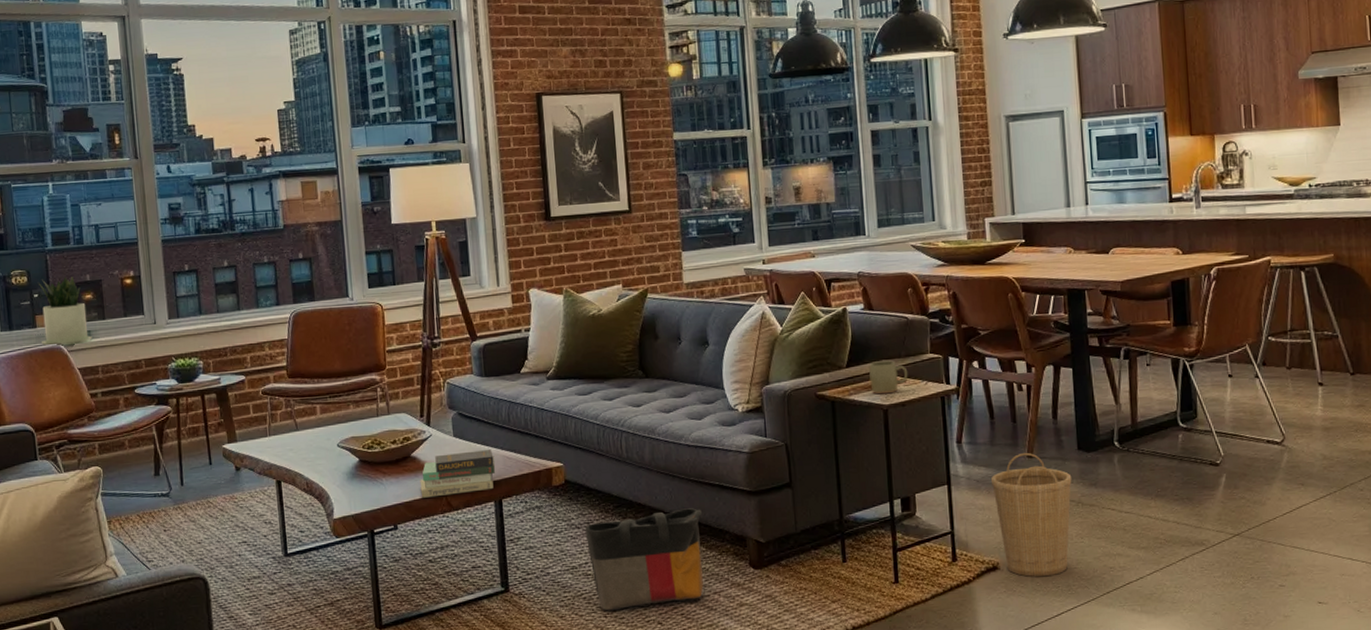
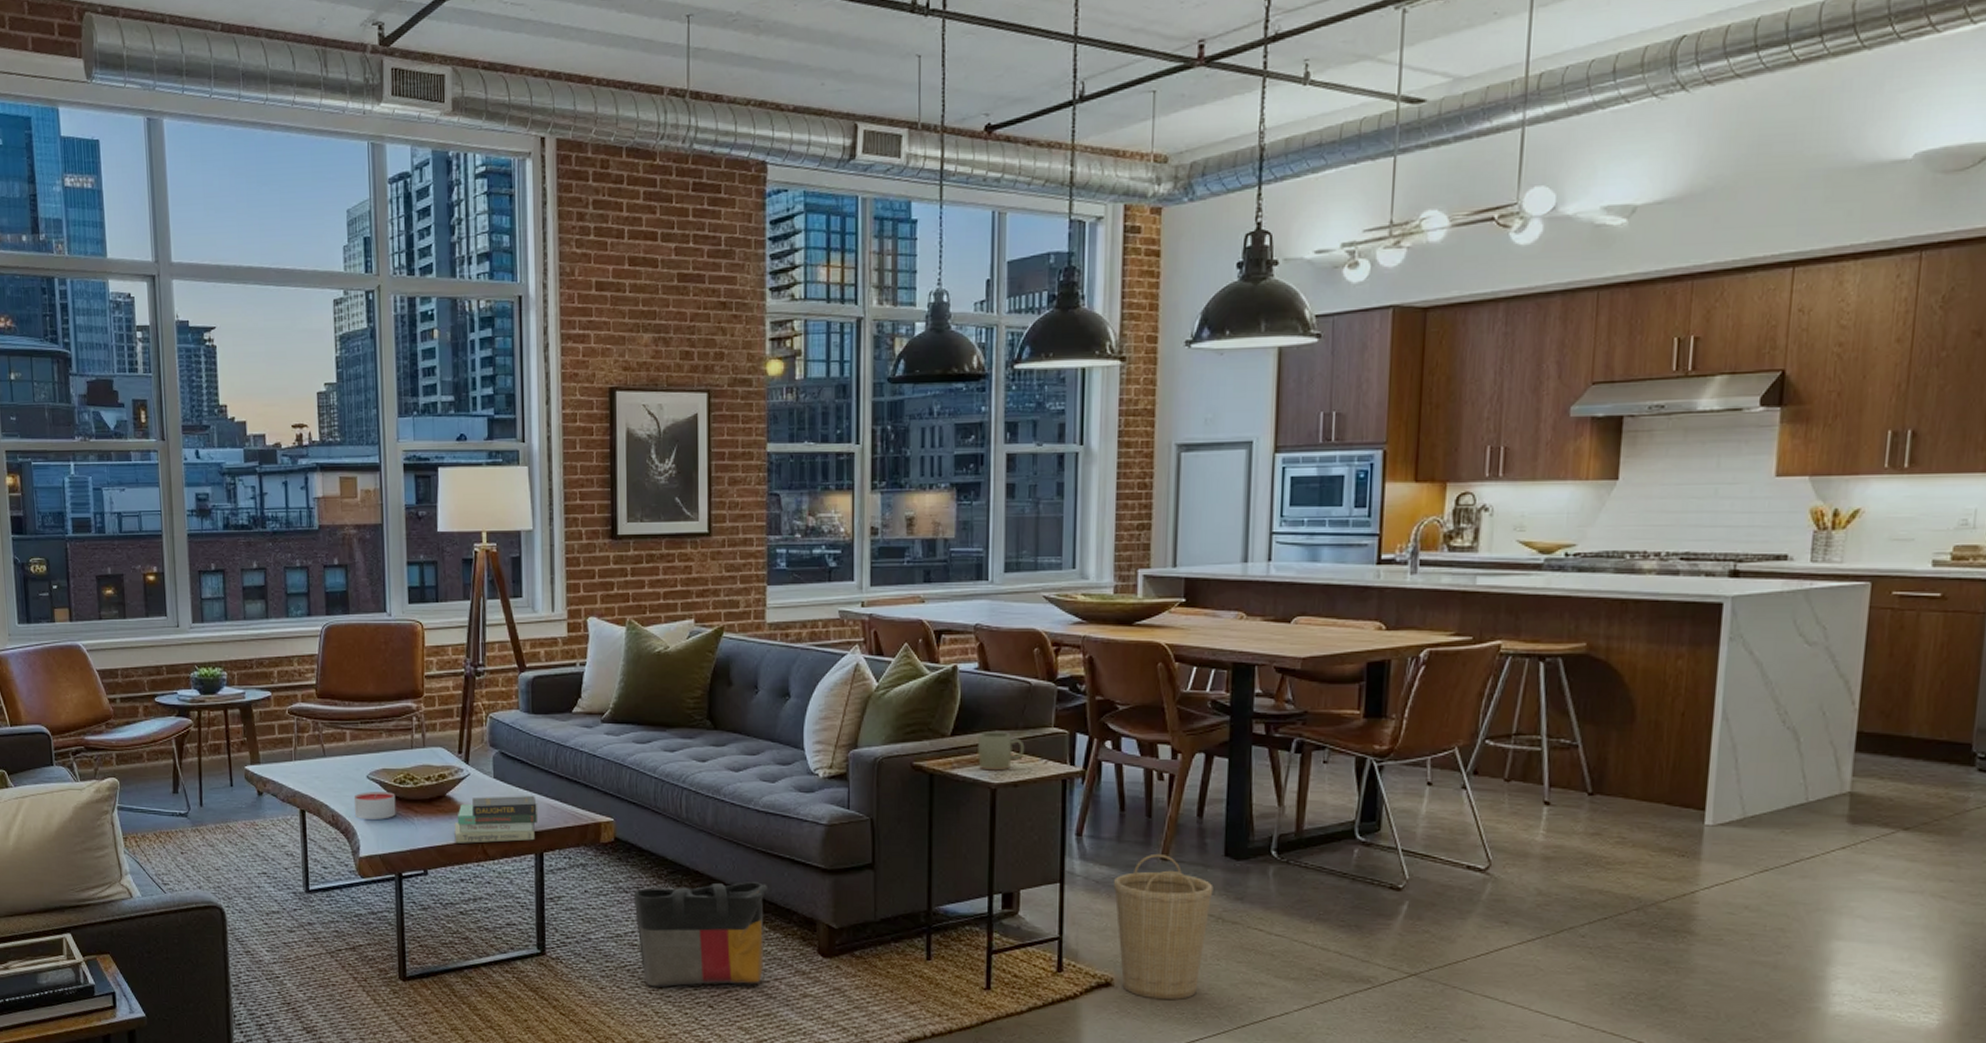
planter: present [37,277,93,347] -> none [57,569,112,644]
candle: none [326,457,366,485] -> present [353,792,396,821]

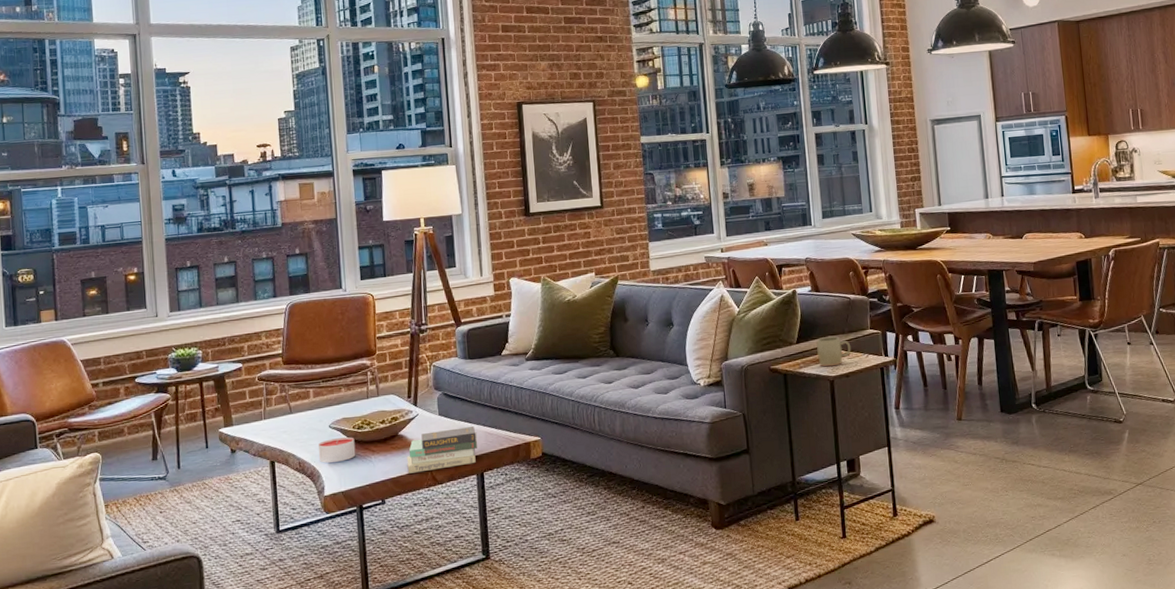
tote bag: present [633,882,769,987] -> none [560,475,670,574]
basket: present [1113,853,1214,1001] -> none [925,415,997,528]

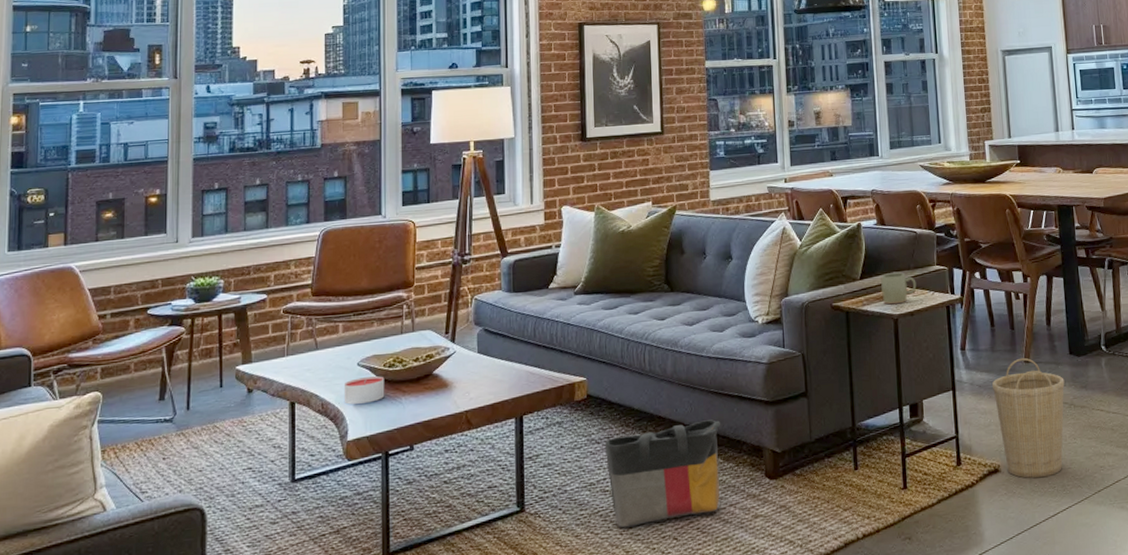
books: present [406,427,478,474] -> none [440,365,519,417]
tote bag: none [560,475,670,574] -> present [604,419,721,528]
basket: none [925,415,997,528] -> present [991,357,1065,479]

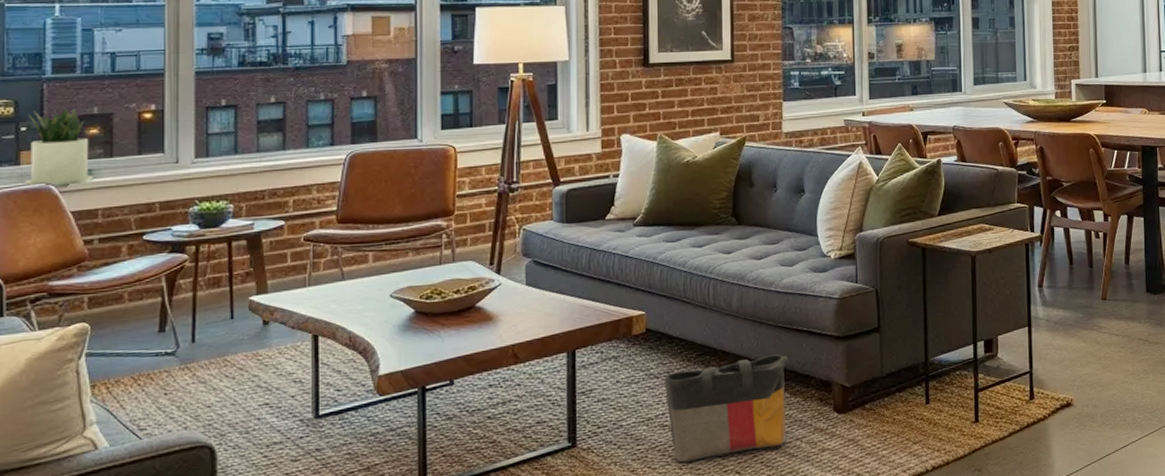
planter: none [51,195,108,267] -> present [24,109,94,187]
candle: present [343,376,385,405] -> none [374,308,421,338]
mug: present [881,272,917,305] -> none [960,209,996,241]
basket: present [991,357,1065,479] -> none [1067,295,1140,412]

